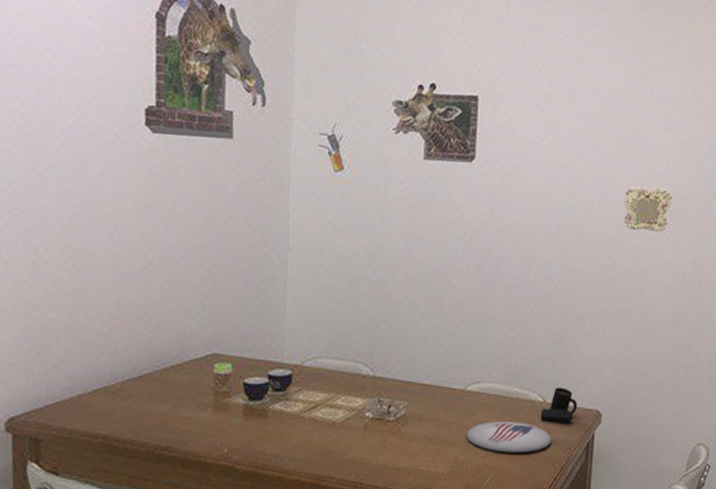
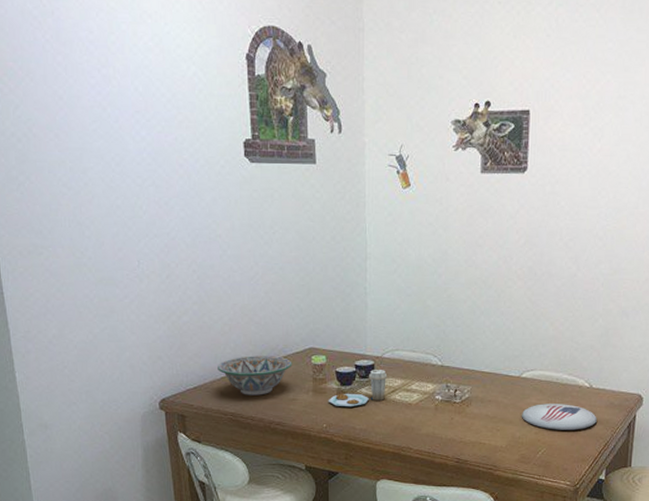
decorative bowl: none [90,363,189,413] -> present [218,356,292,395]
plate: none [231,381,308,428] -> present [328,370,388,408]
coffee mug: present [540,387,578,423] -> none [587,374,621,406]

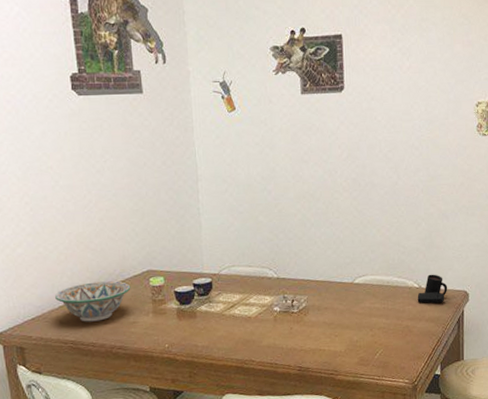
plate: present [328,370,388,408] -> none [168,286,226,326]
plate: present [521,404,597,430] -> none [357,305,428,331]
coffee mug: none [587,374,621,406] -> present [417,274,448,304]

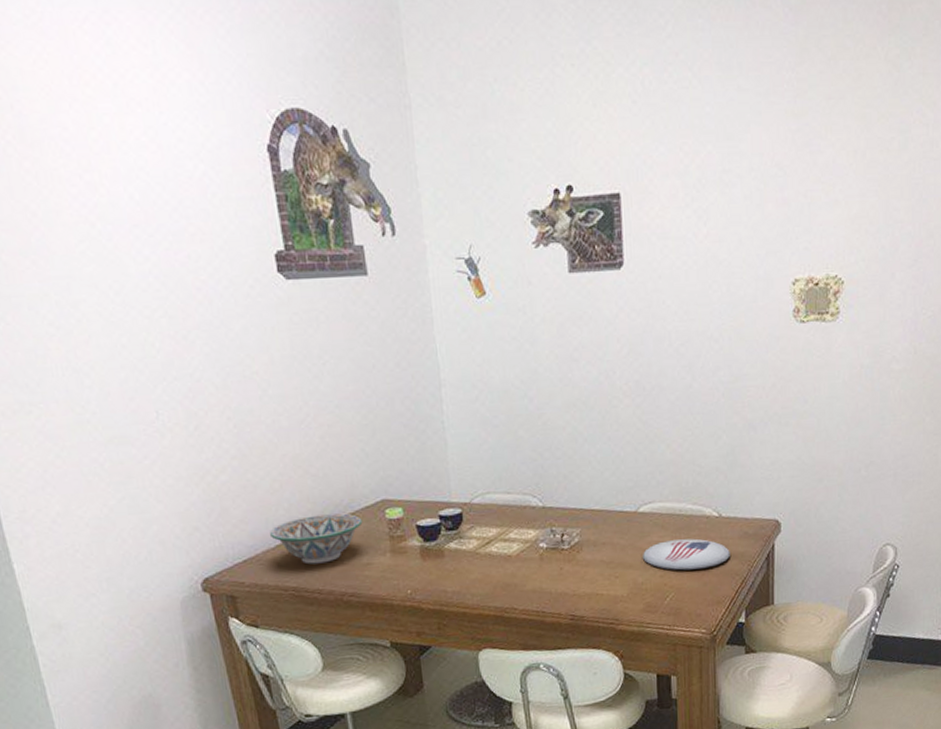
plate: none [357,305,428,331] -> present [642,538,730,571]
coffee mug: present [417,274,448,304] -> none [716,499,755,536]

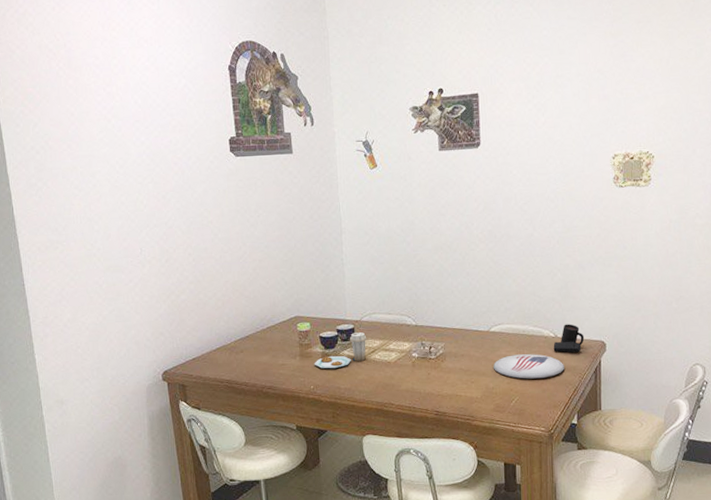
decorative bowl: present [270,513,363,564] -> none [213,326,280,363]
plate: none [410,518,480,567] -> present [314,332,367,369]
coffee mug: none [716,499,755,536] -> present [553,324,585,353]

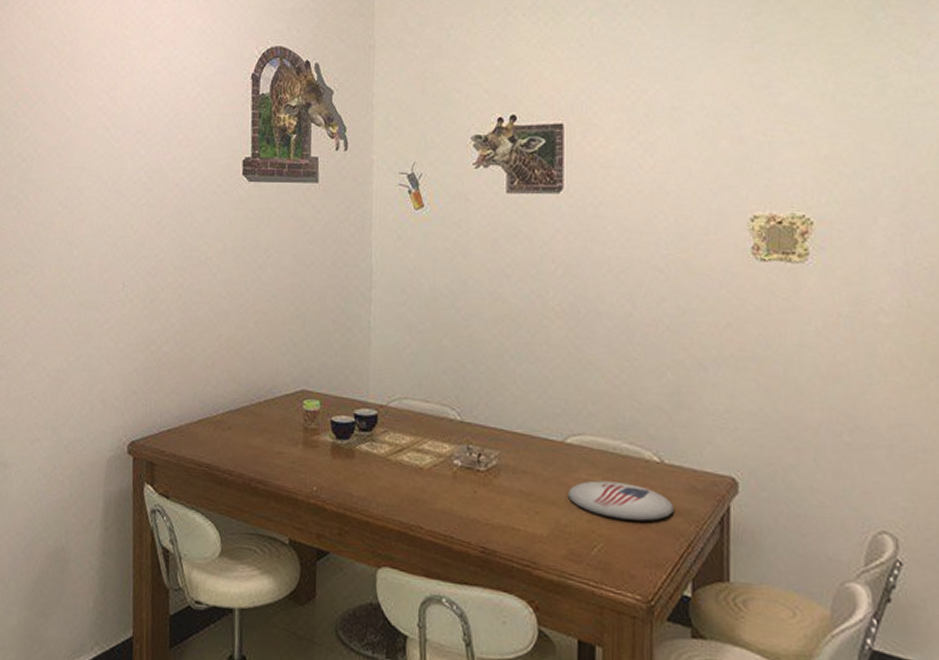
plate: present [314,332,367,369] -> none [320,421,394,468]
coffee mug: present [553,324,585,353] -> none [657,445,705,491]

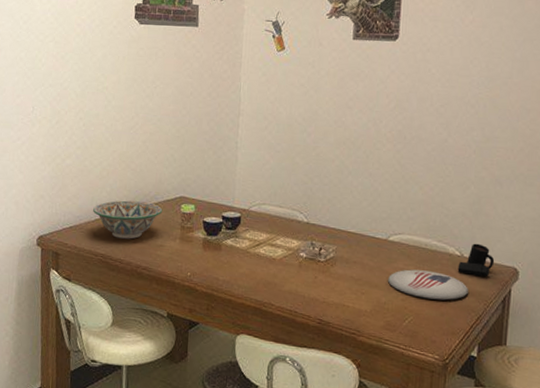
decorative bowl: none [196,396,281,445] -> present [93,200,163,239]
coffee mug: none [657,445,705,491] -> present [457,243,495,277]

